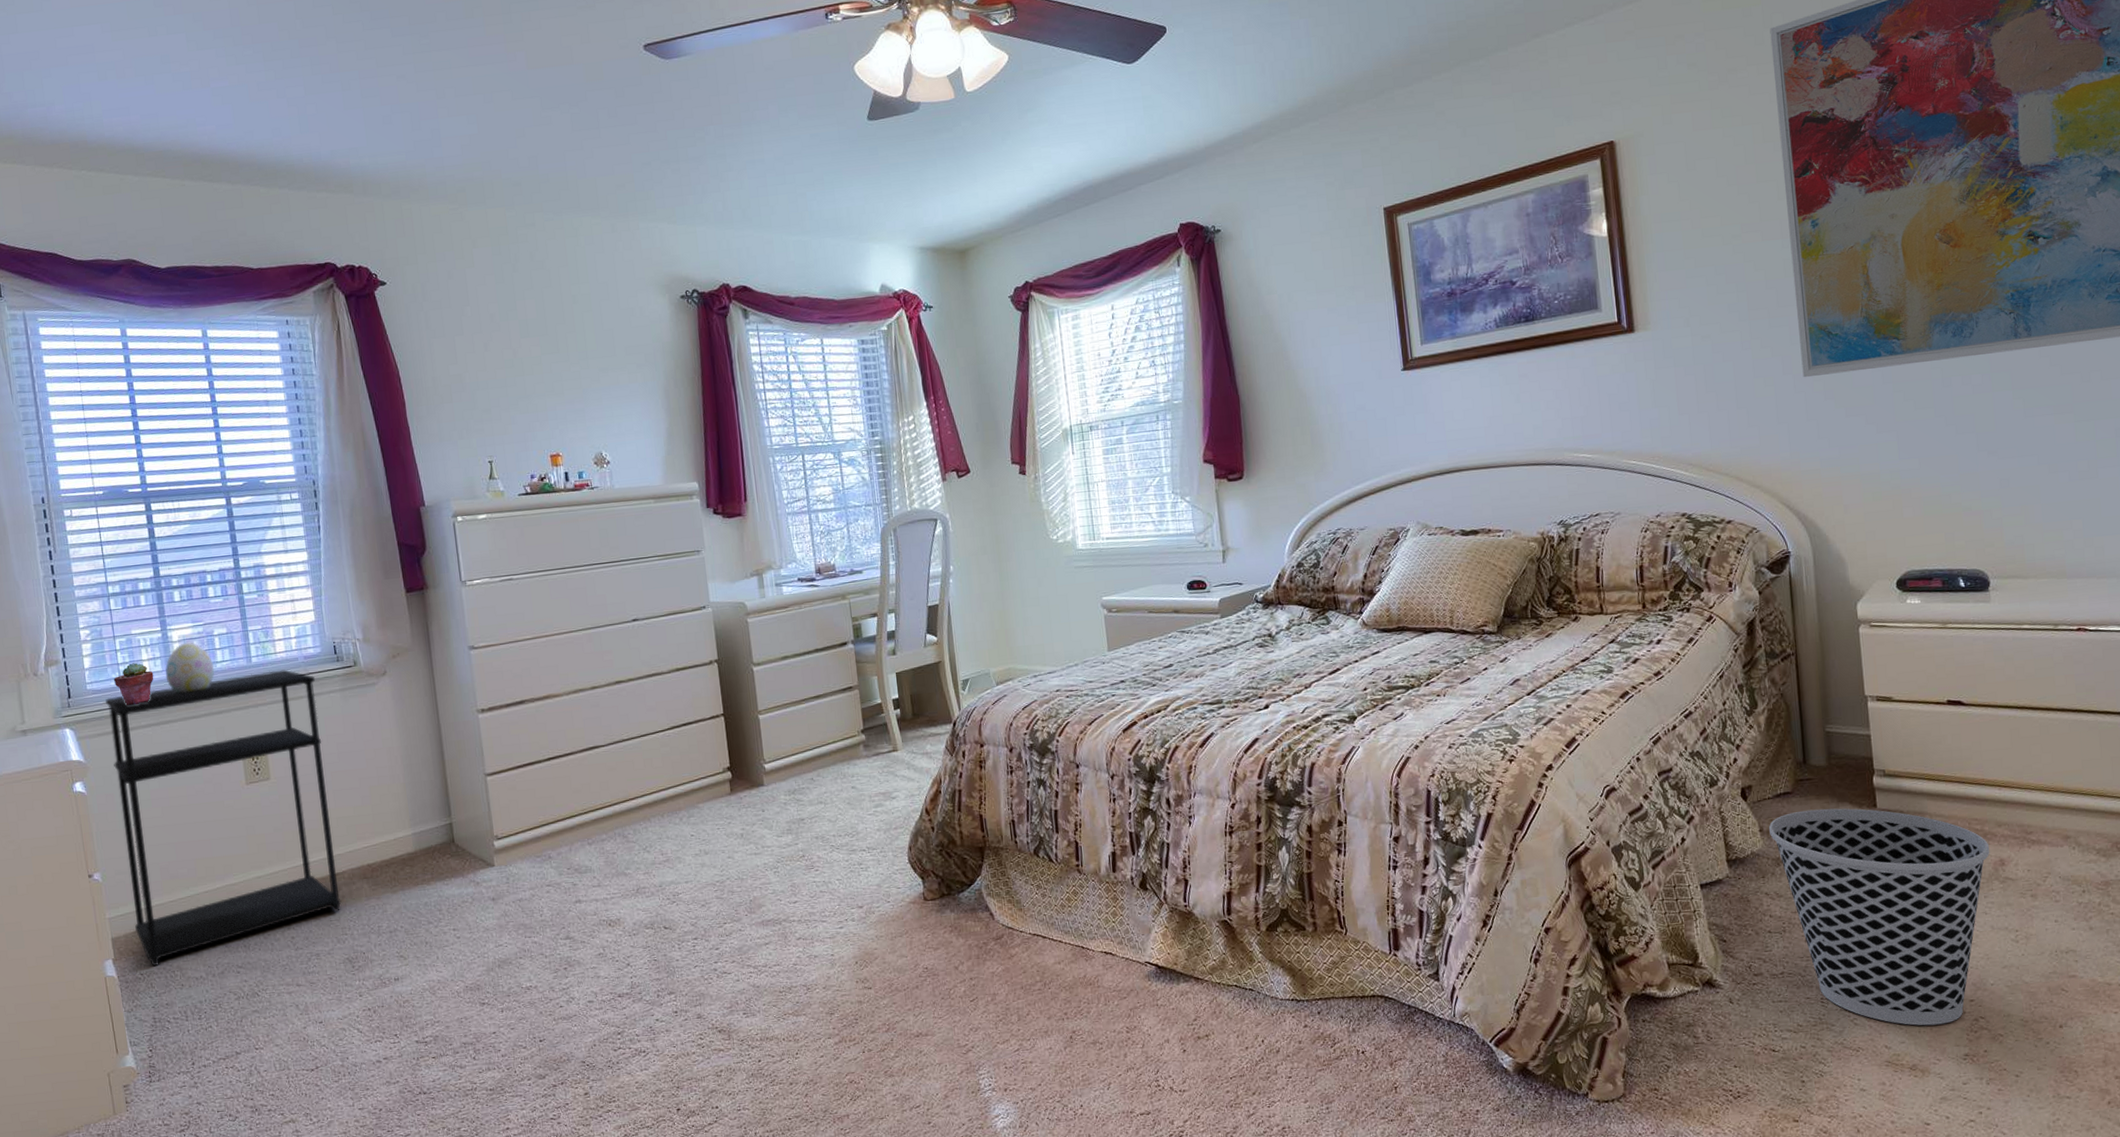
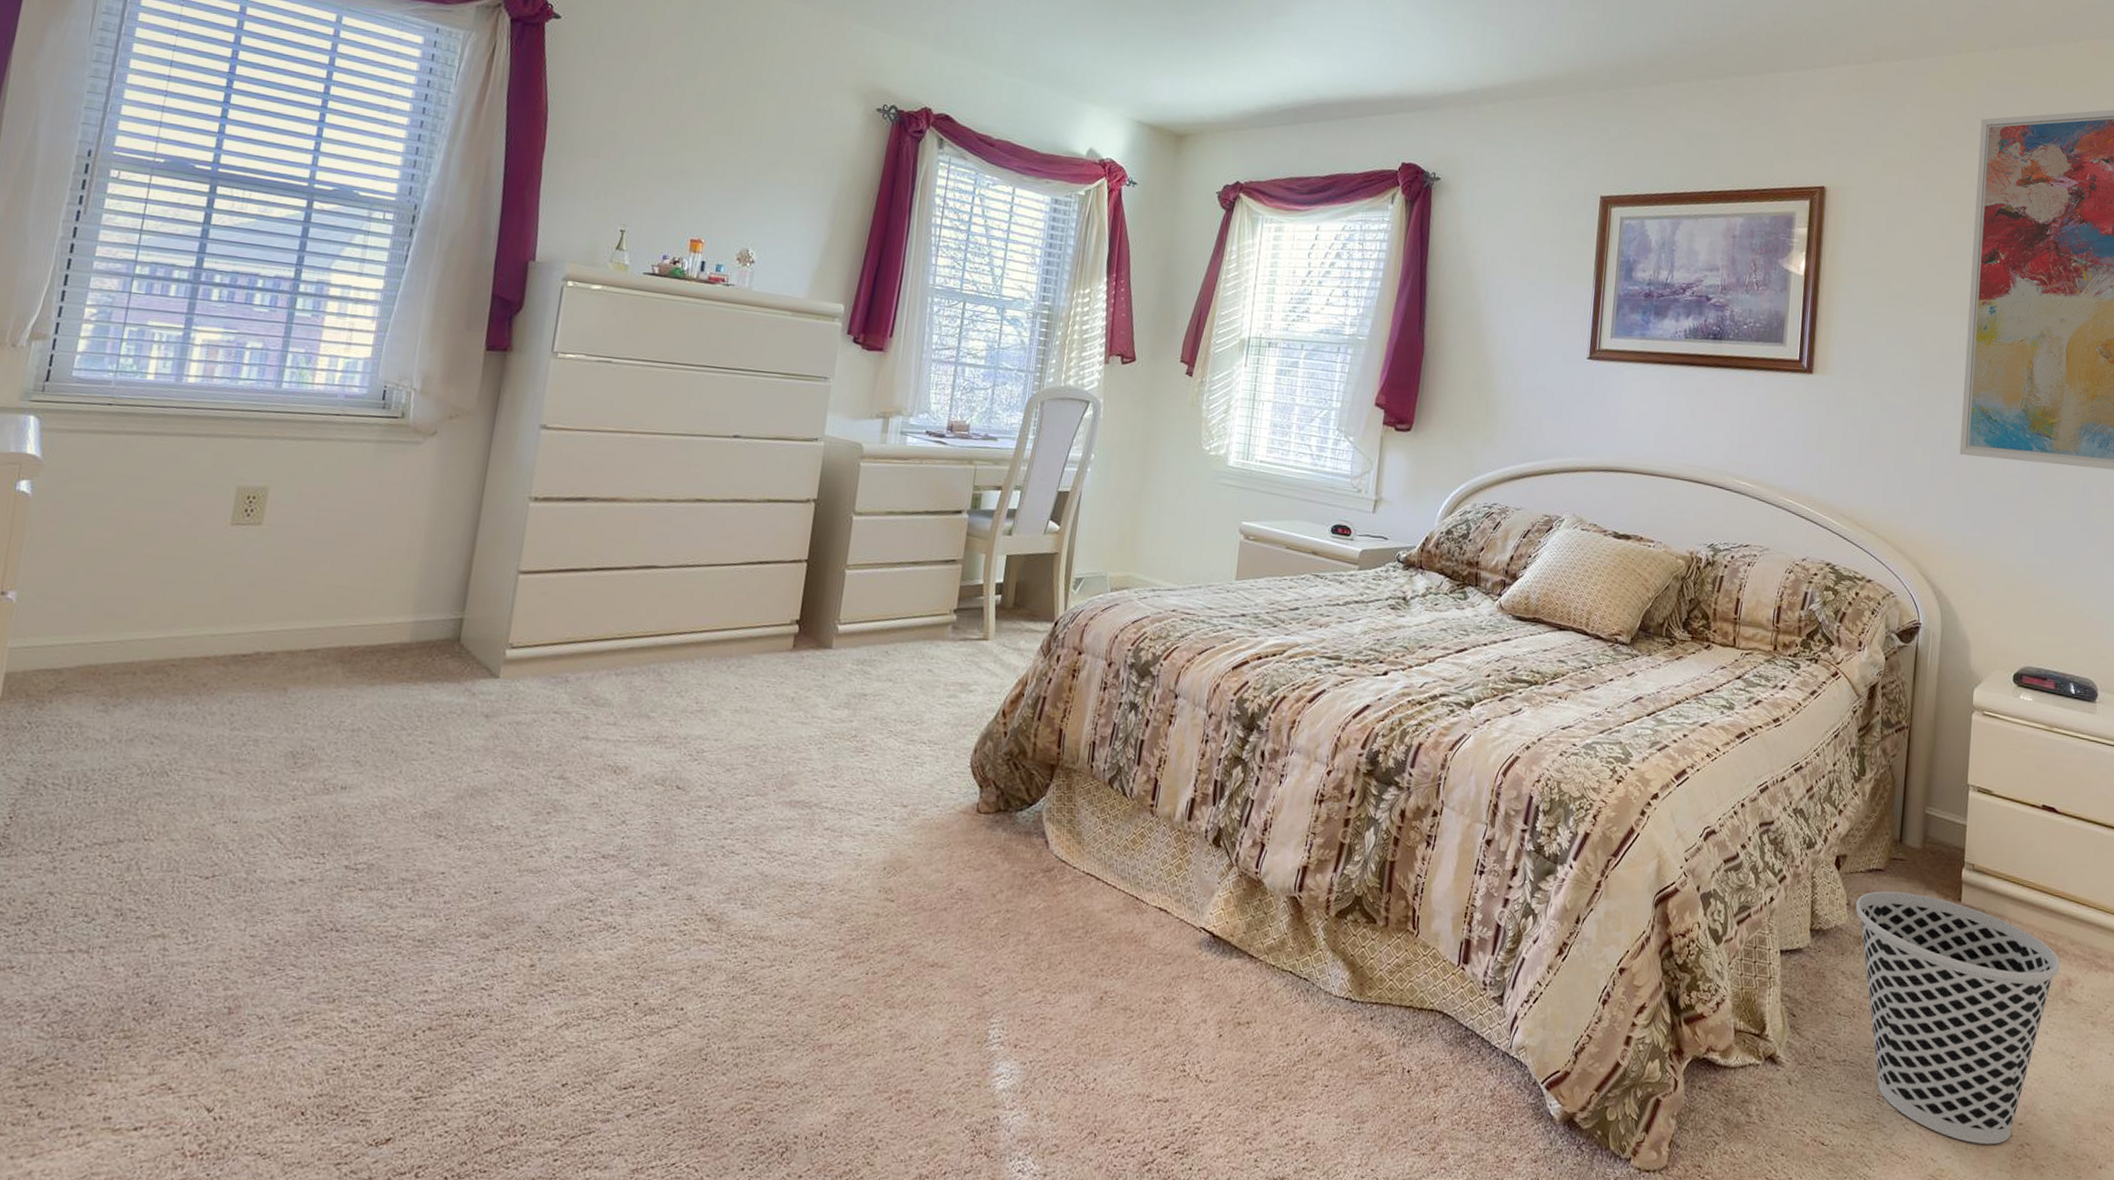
shelving unit: present [105,669,342,967] -> none [38,391,352,717]
potted succulent: present [113,662,154,705] -> none [107,357,159,406]
decorative egg: present [165,642,215,693] -> none [172,348,236,406]

